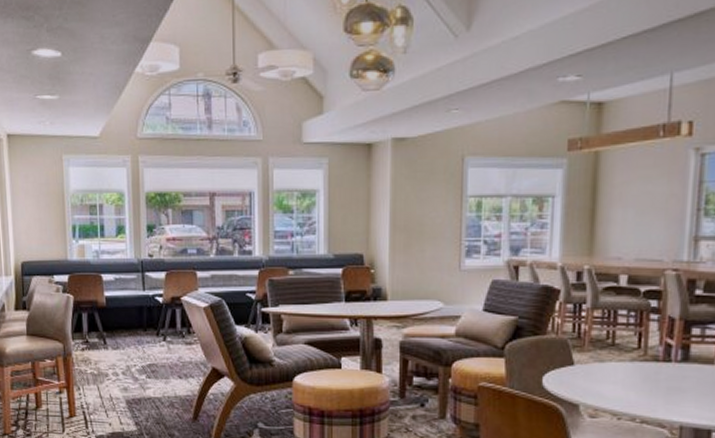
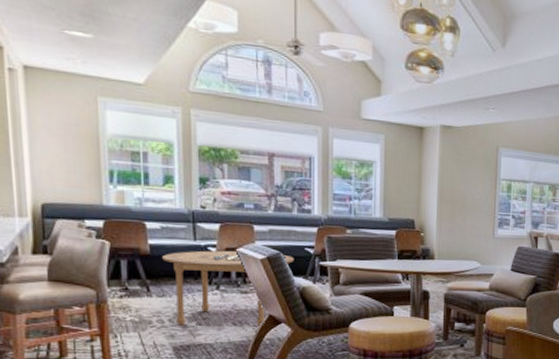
dining table: none [116,299,236,381] -> present [162,250,294,327]

